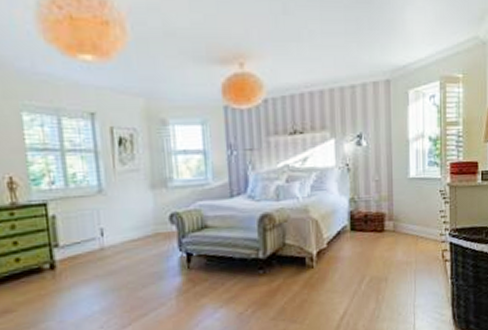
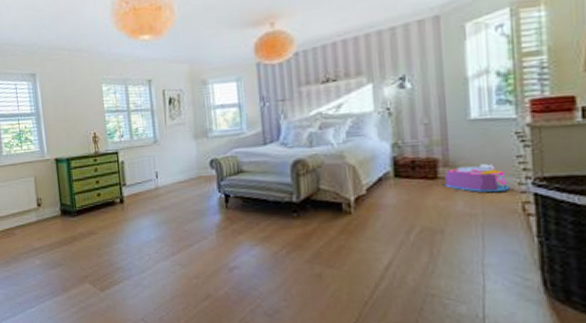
storage bin: none [390,217,435,243] -> present [445,164,510,192]

